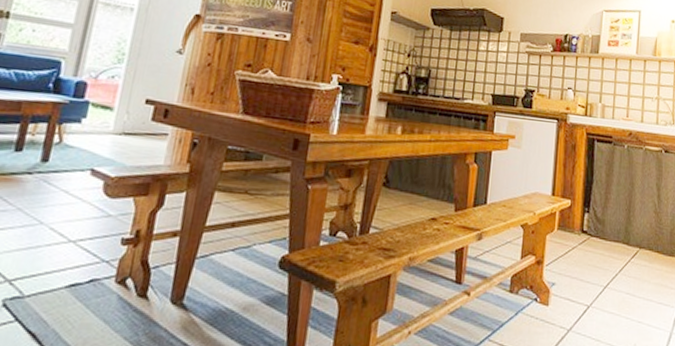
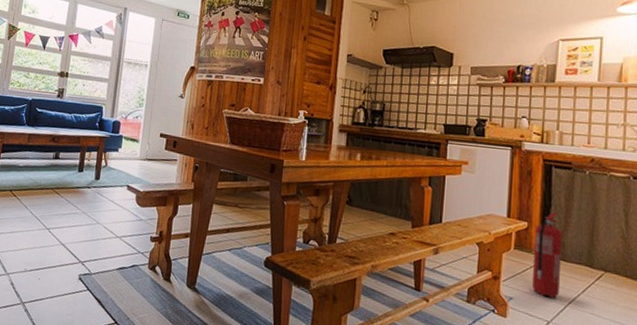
fire extinguisher: none [573,188,603,280] -> present [531,212,563,298]

